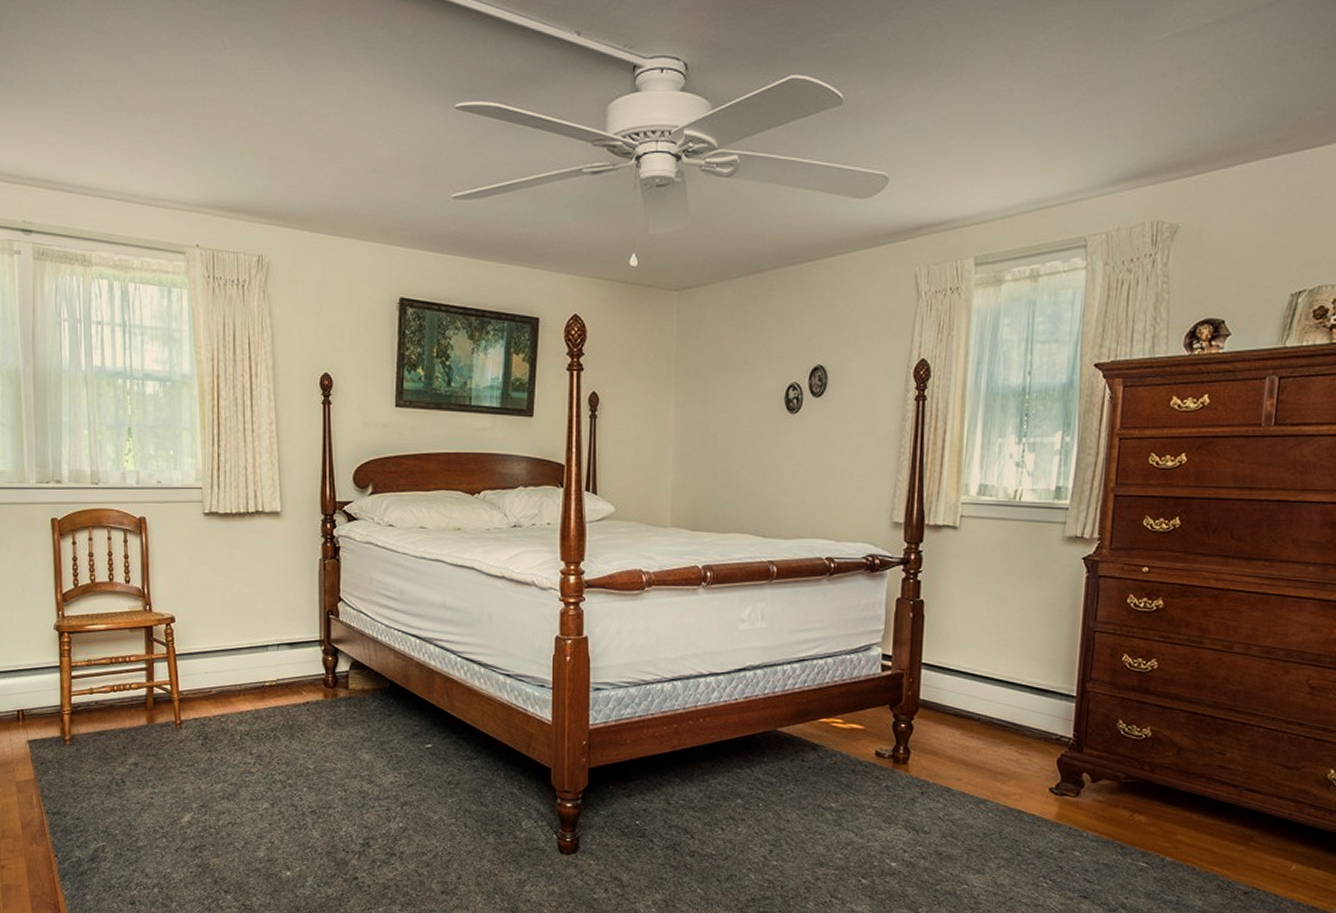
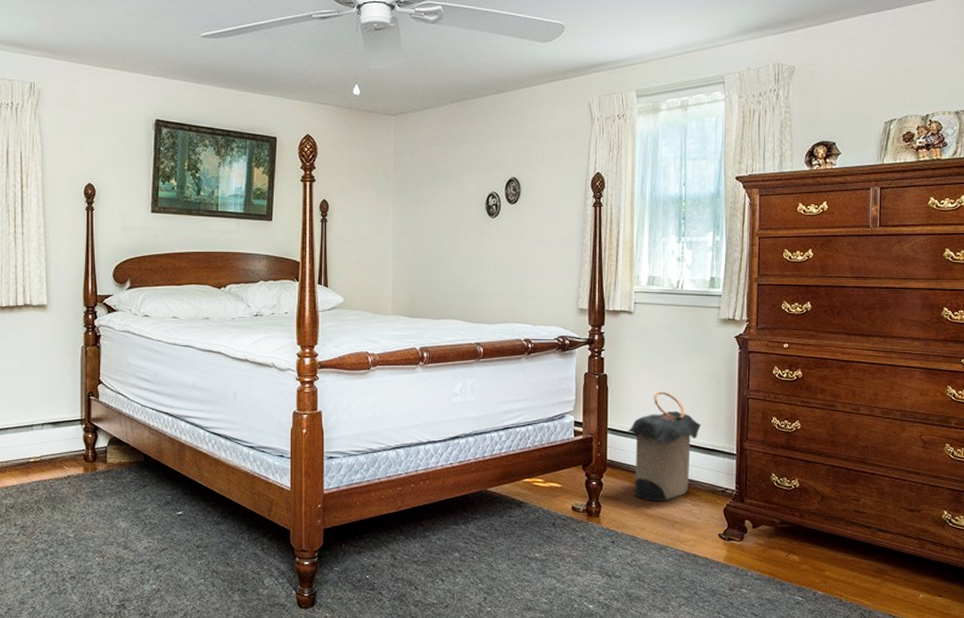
laundry hamper: none [944,621,1036,749] -> present [626,391,702,501]

